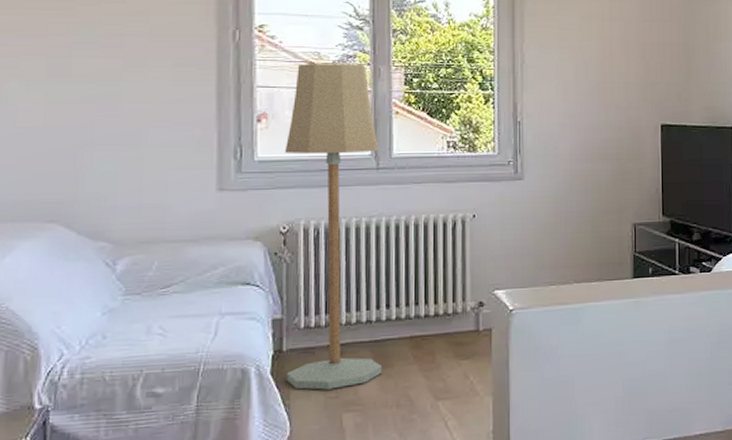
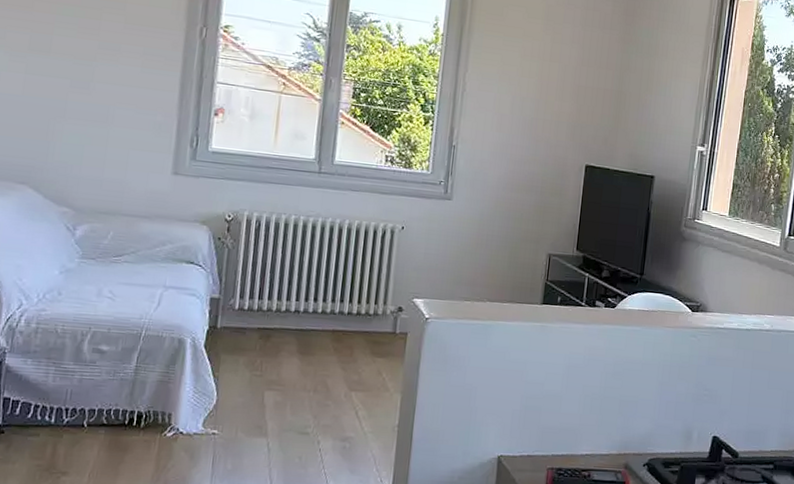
floor lamp: present [284,64,382,390] -> none [217,66,323,368]

